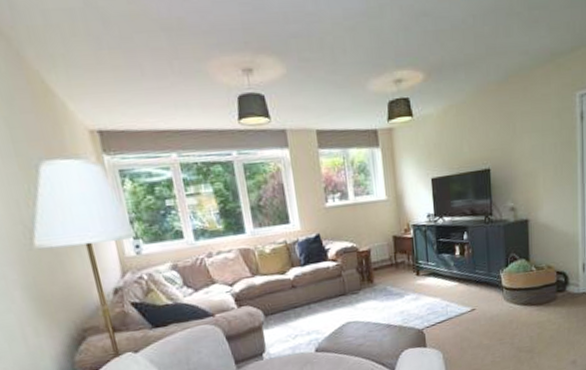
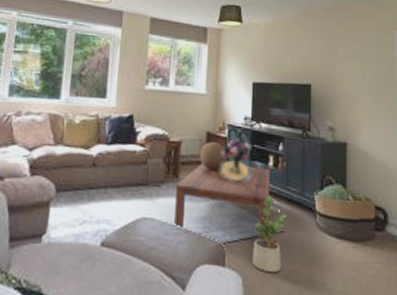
coffee table: none [372,257,460,327] -> present [174,163,270,241]
decorative sphere: none [389,244,416,271] -> present [199,142,227,171]
bouquet: none [409,235,442,278] -> present [218,136,253,184]
potted plant: none [448,281,476,344] -> present [251,195,287,273]

